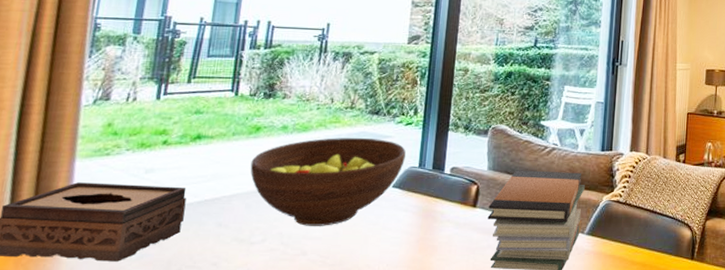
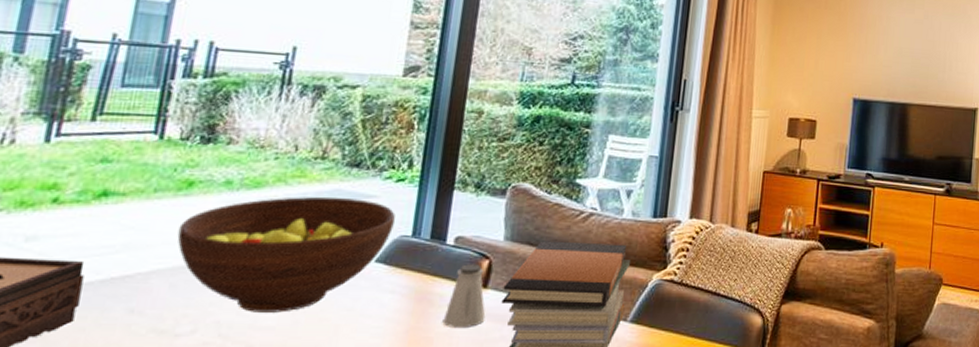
saltshaker: none [444,189,476,239] -> present [442,264,486,329]

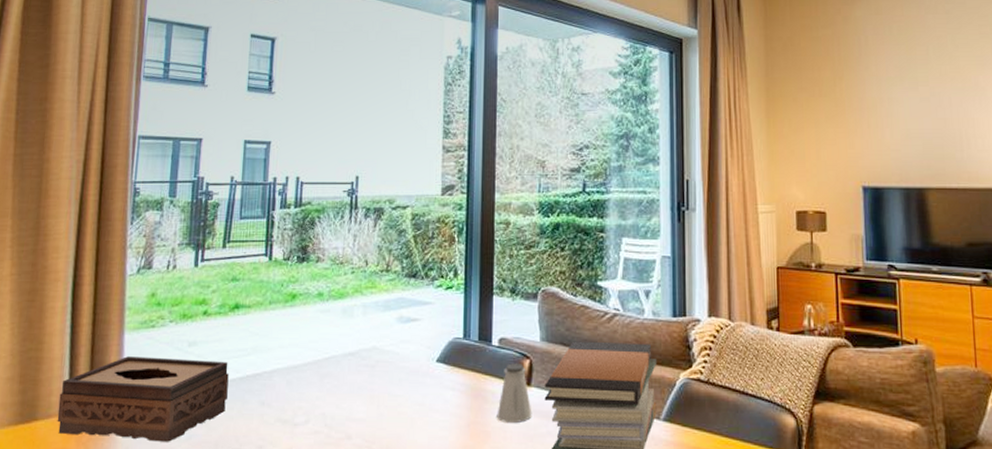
fruit bowl: present [177,196,396,313] -> none [288,304,448,406]

